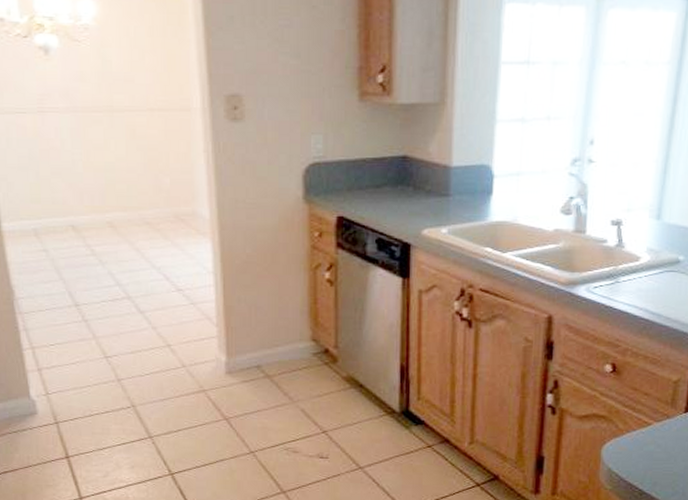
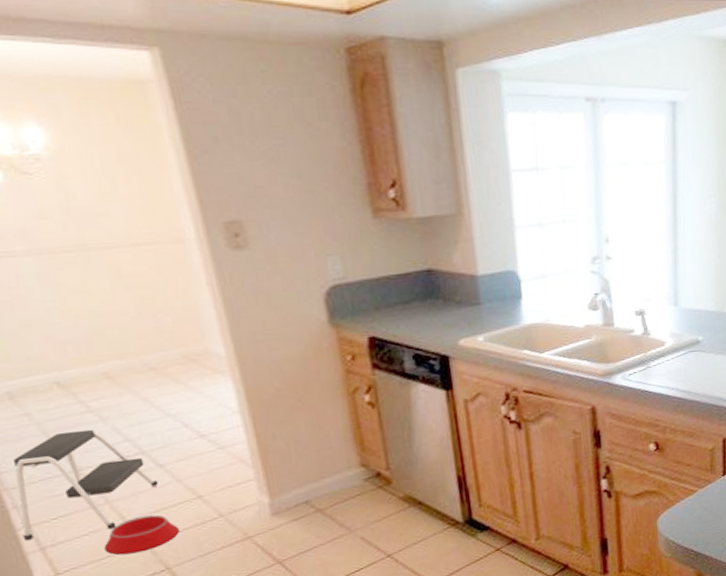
step stool: none [26,270,137,362] -> present [13,429,159,541]
pet bowl: none [86,355,147,387] -> present [104,514,179,555]

